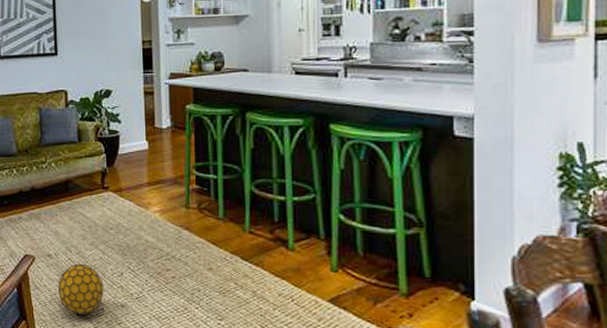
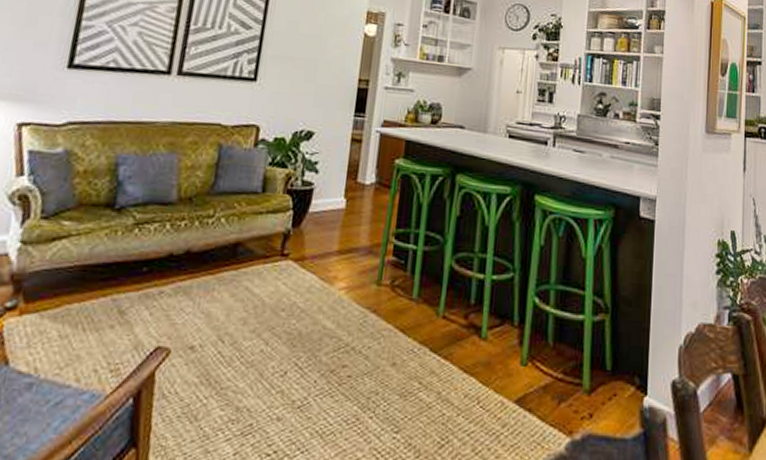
decorative ball: present [58,263,104,315] -> none [193,359,259,436]

